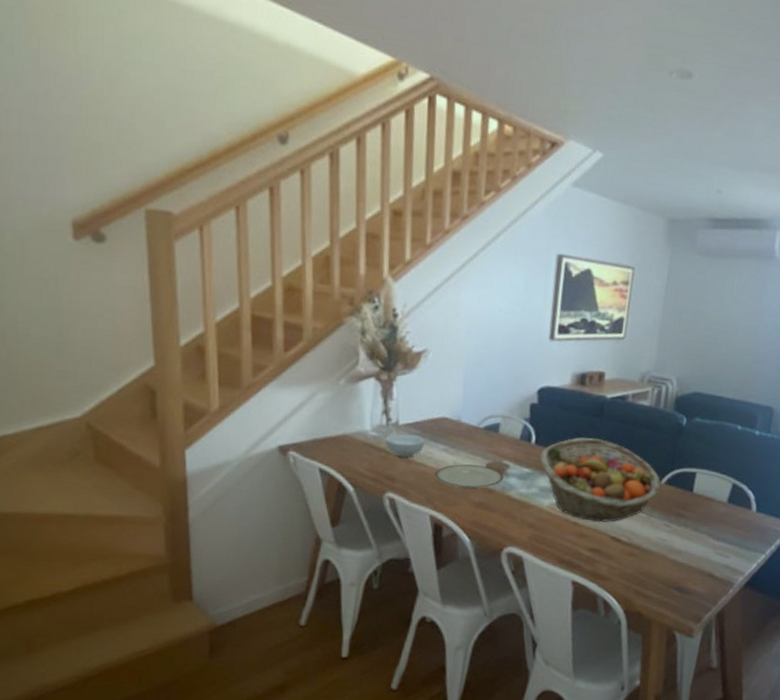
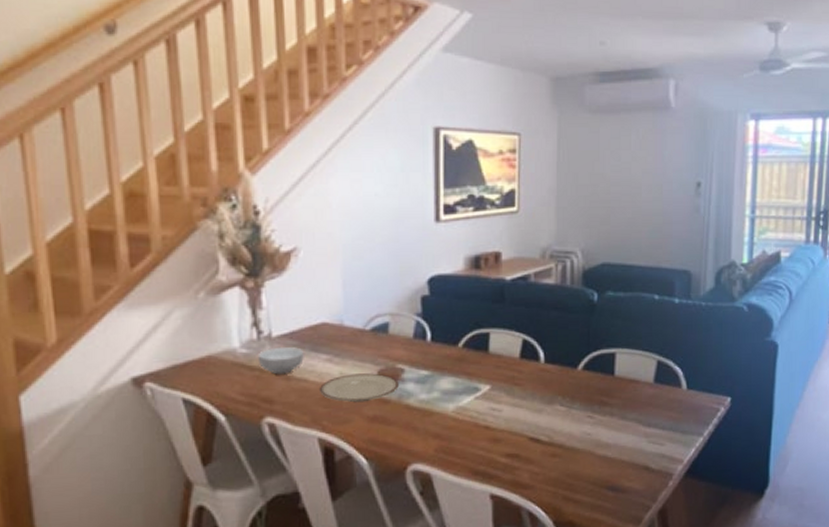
fruit basket: present [540,437,661,522] -> none [439,326,578,422]

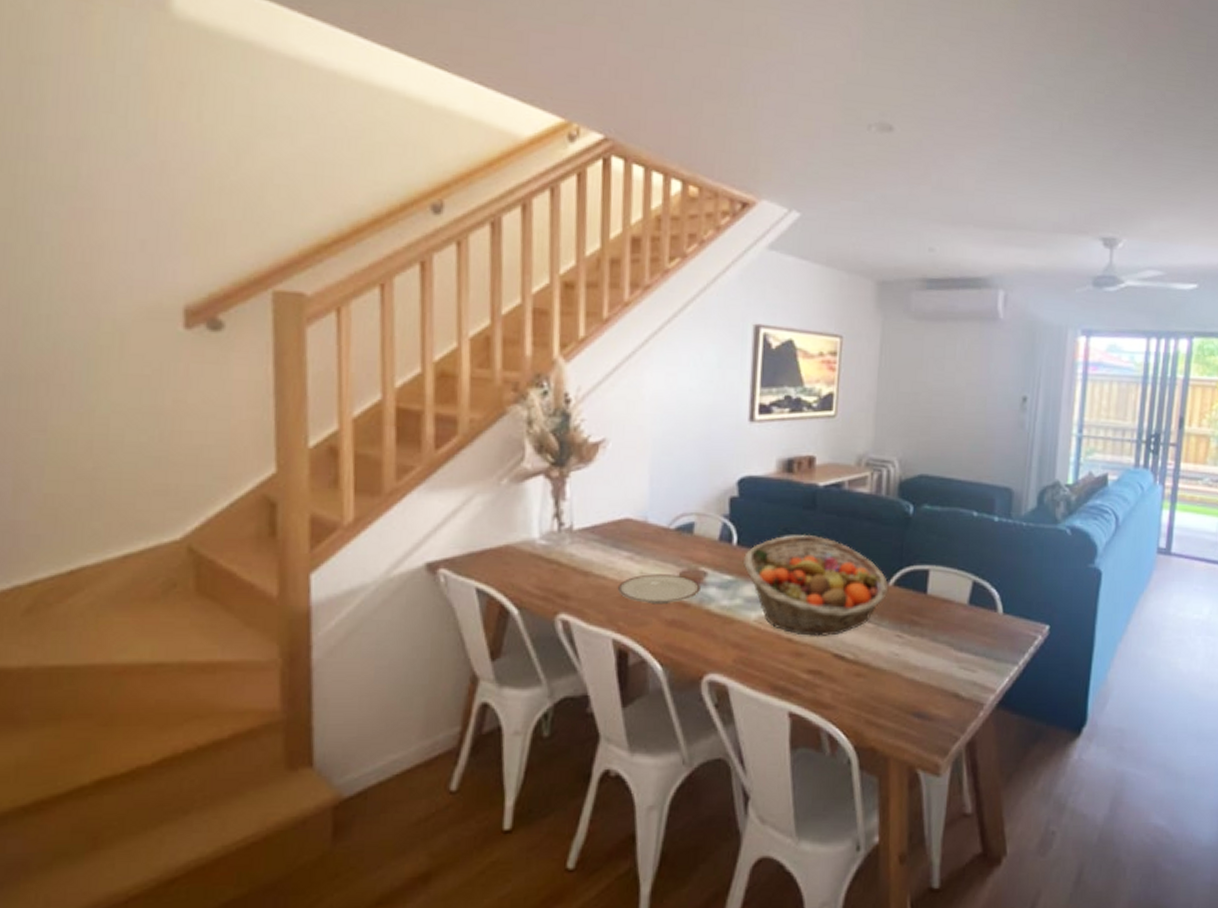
cereal bowl: present [257,347,304,375] -> none [556,541,605,570]
fruit basket: none [439,326,578,422] -> present [744,534,889,636]

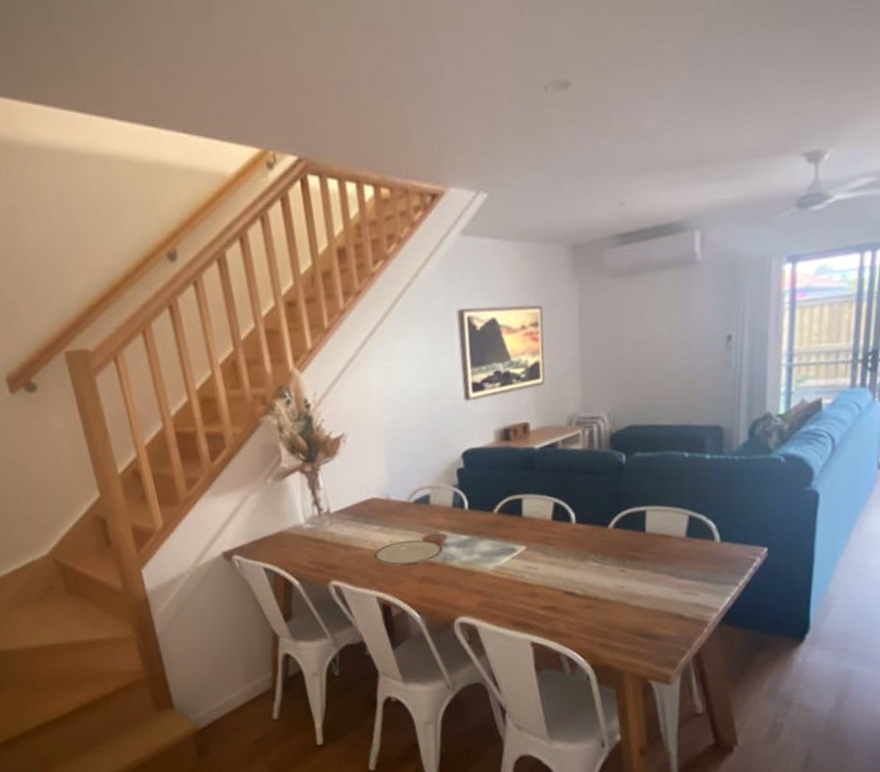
fruit basket: present [744,534,889,636] -> none [476,492,609,579]

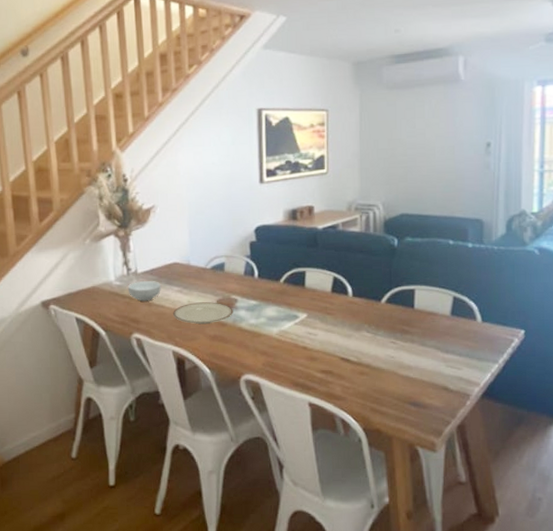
cereal bowl: none [320,521,359,545] -> present [127,281,161,302]

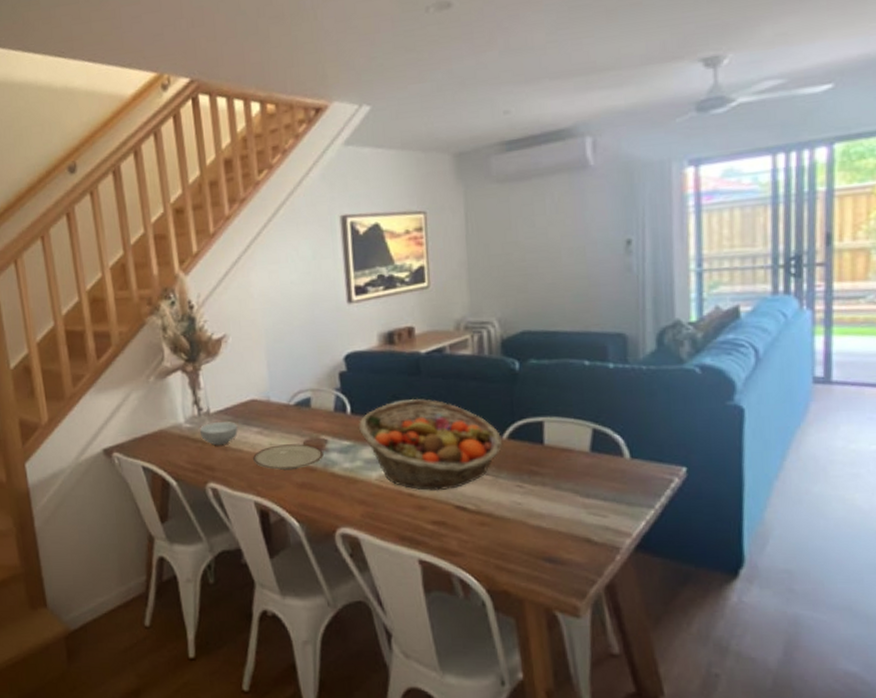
fruit basket: none [264,266,382,344] -> present [359,398,503,490]

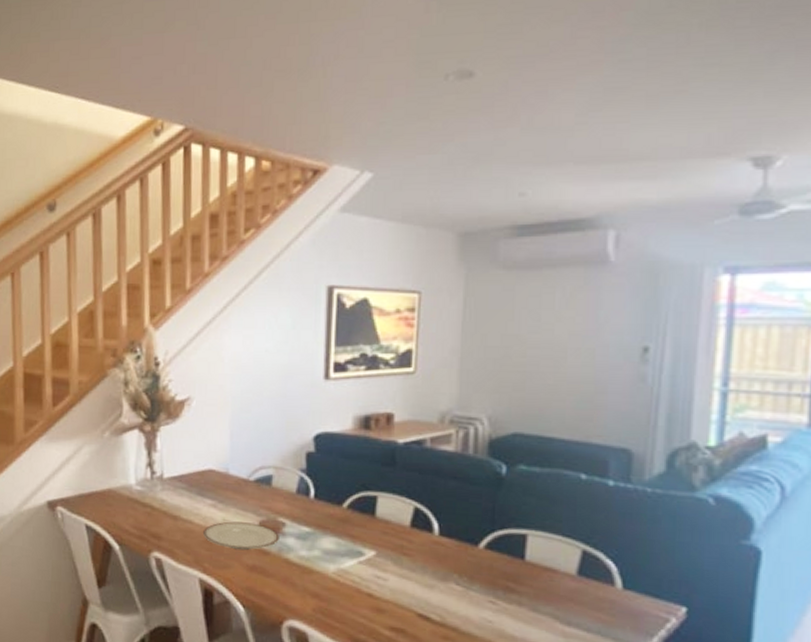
cereal bowl: present [199,422,238,446] -> none [150,488,191,514]
fruit basket: present [359,398,503,490] -> none [321,490,479,595]

